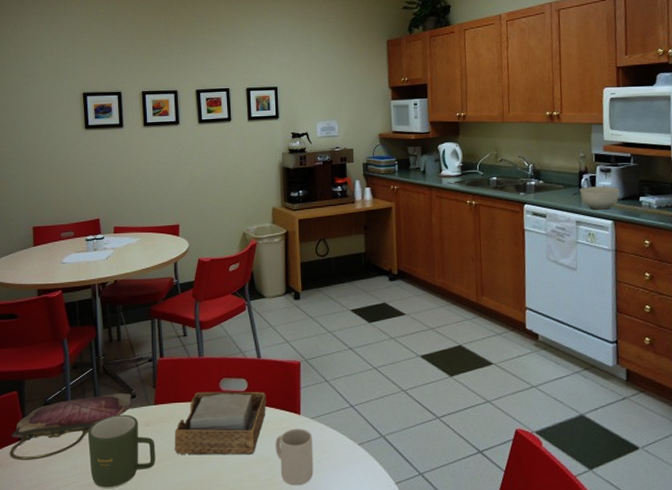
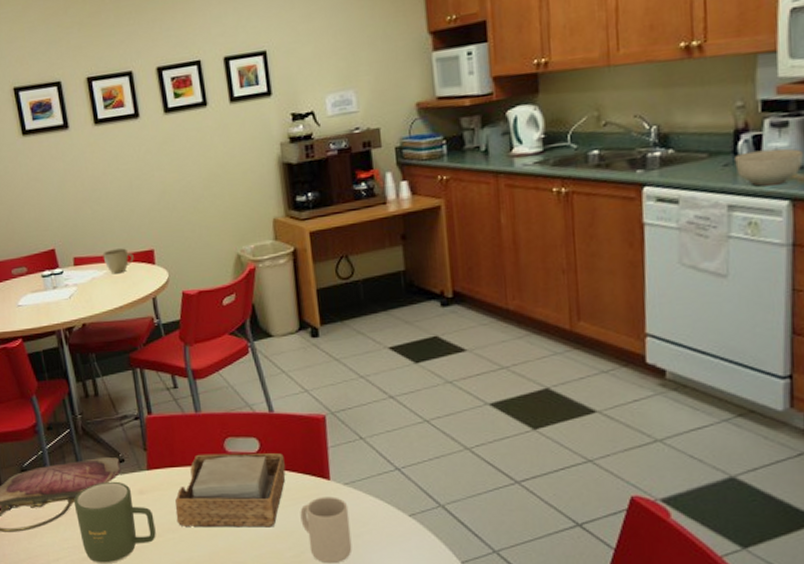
cup: none [138,222,163,242] -> present [102,248,134,274]

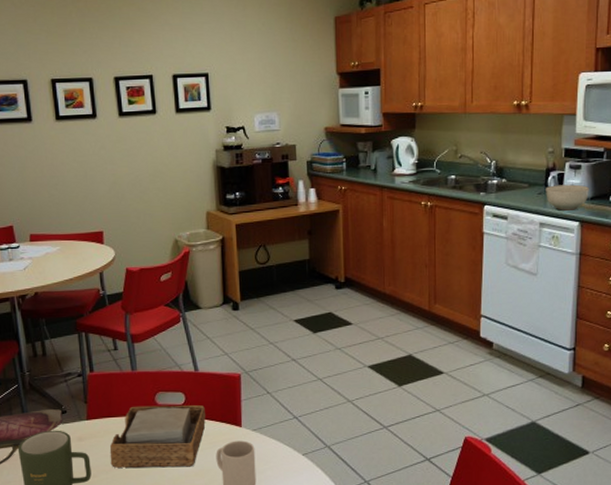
cup: present [102,248,134,274] -> none [57,229,85,251]

